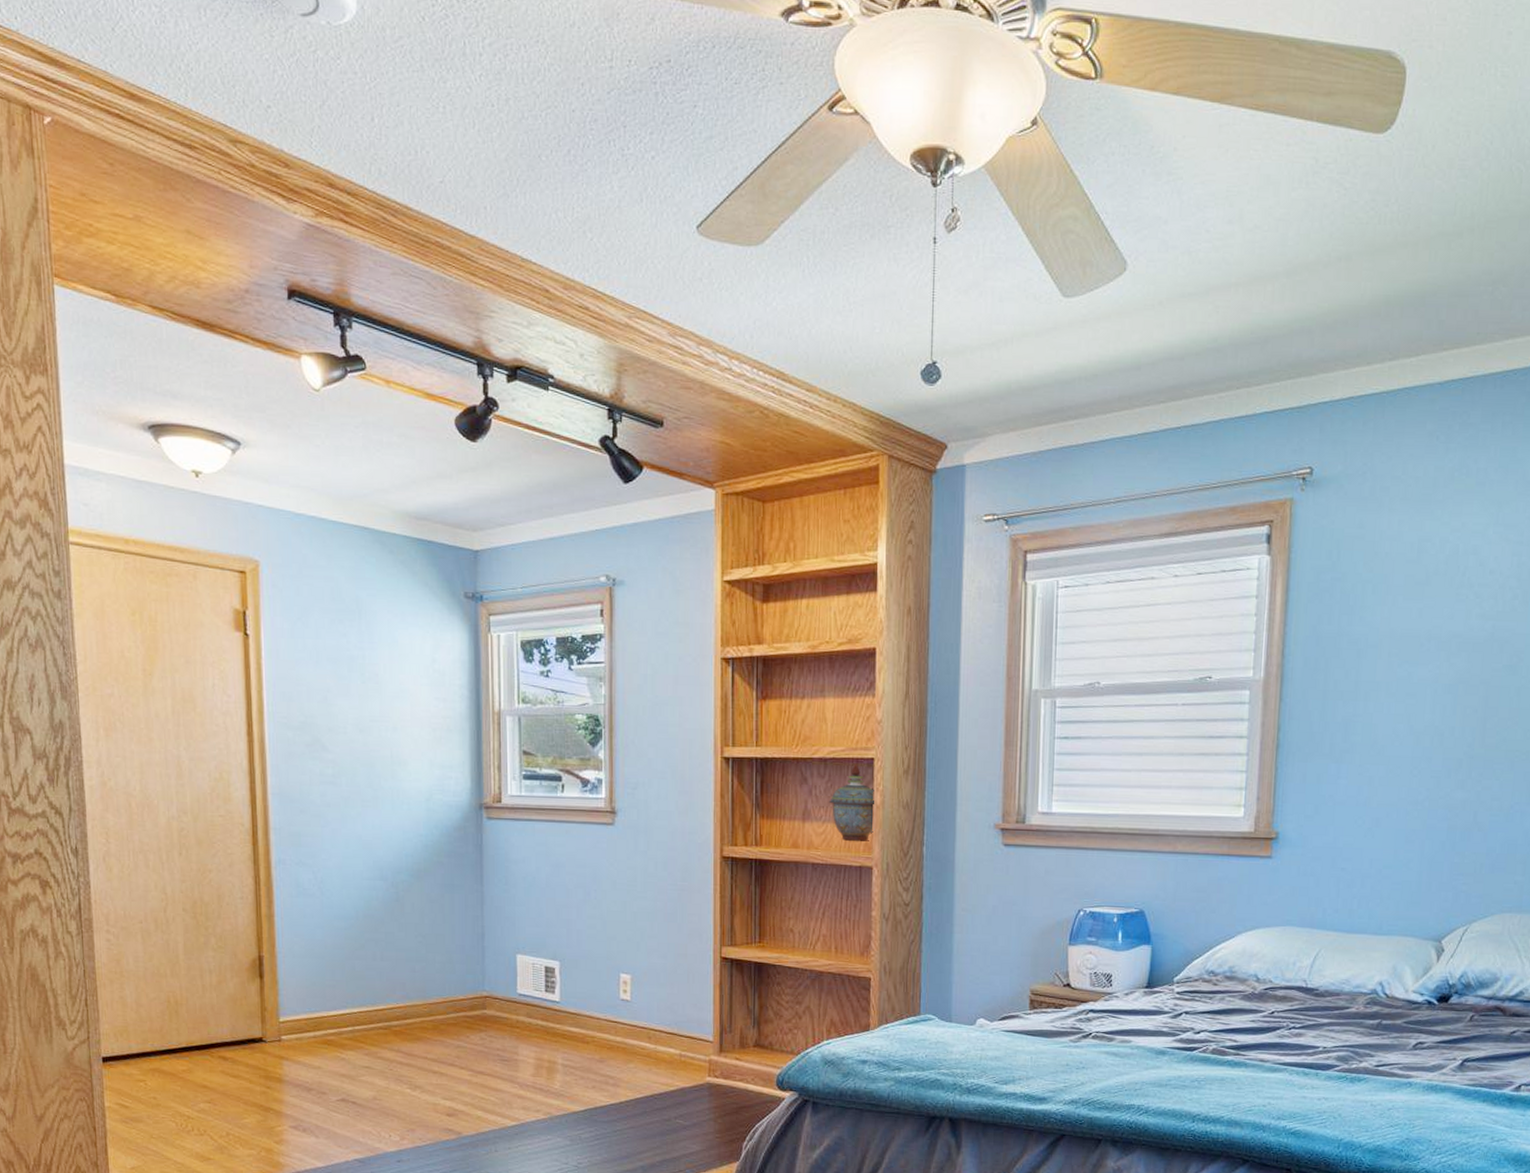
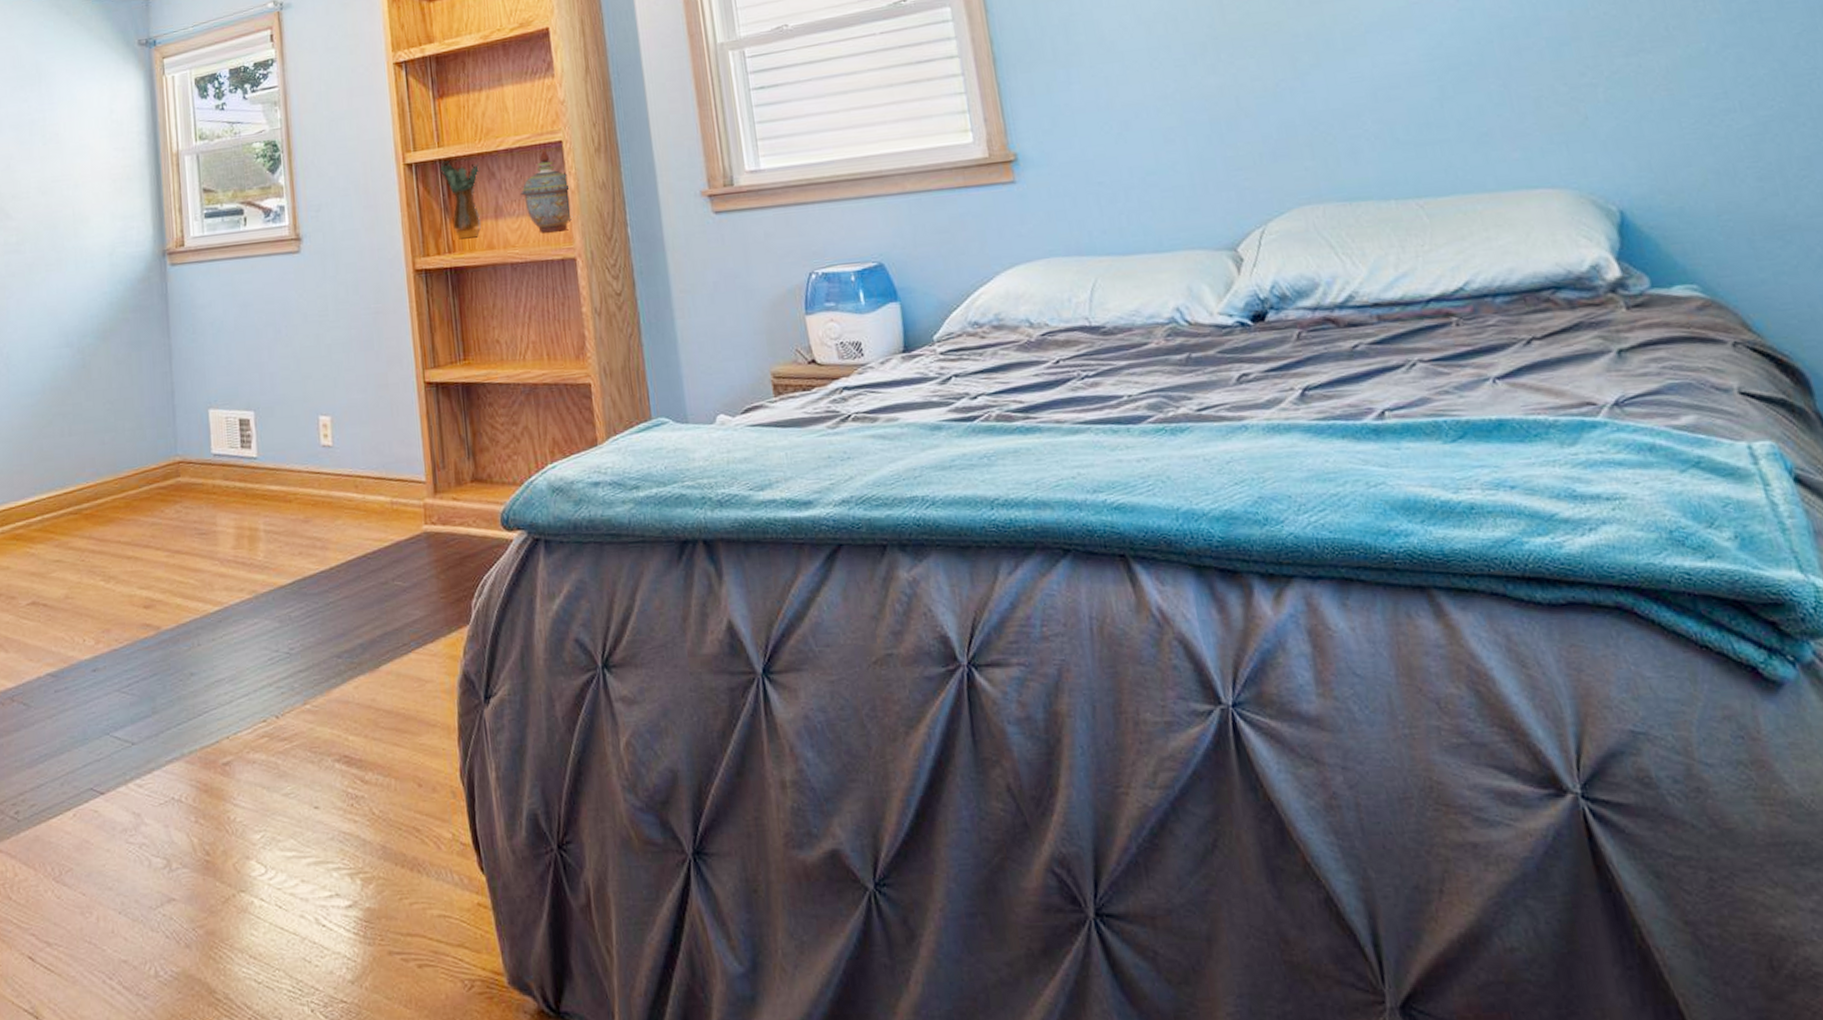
vase: none [755,758,794,836] -> present [440,159,481,240]

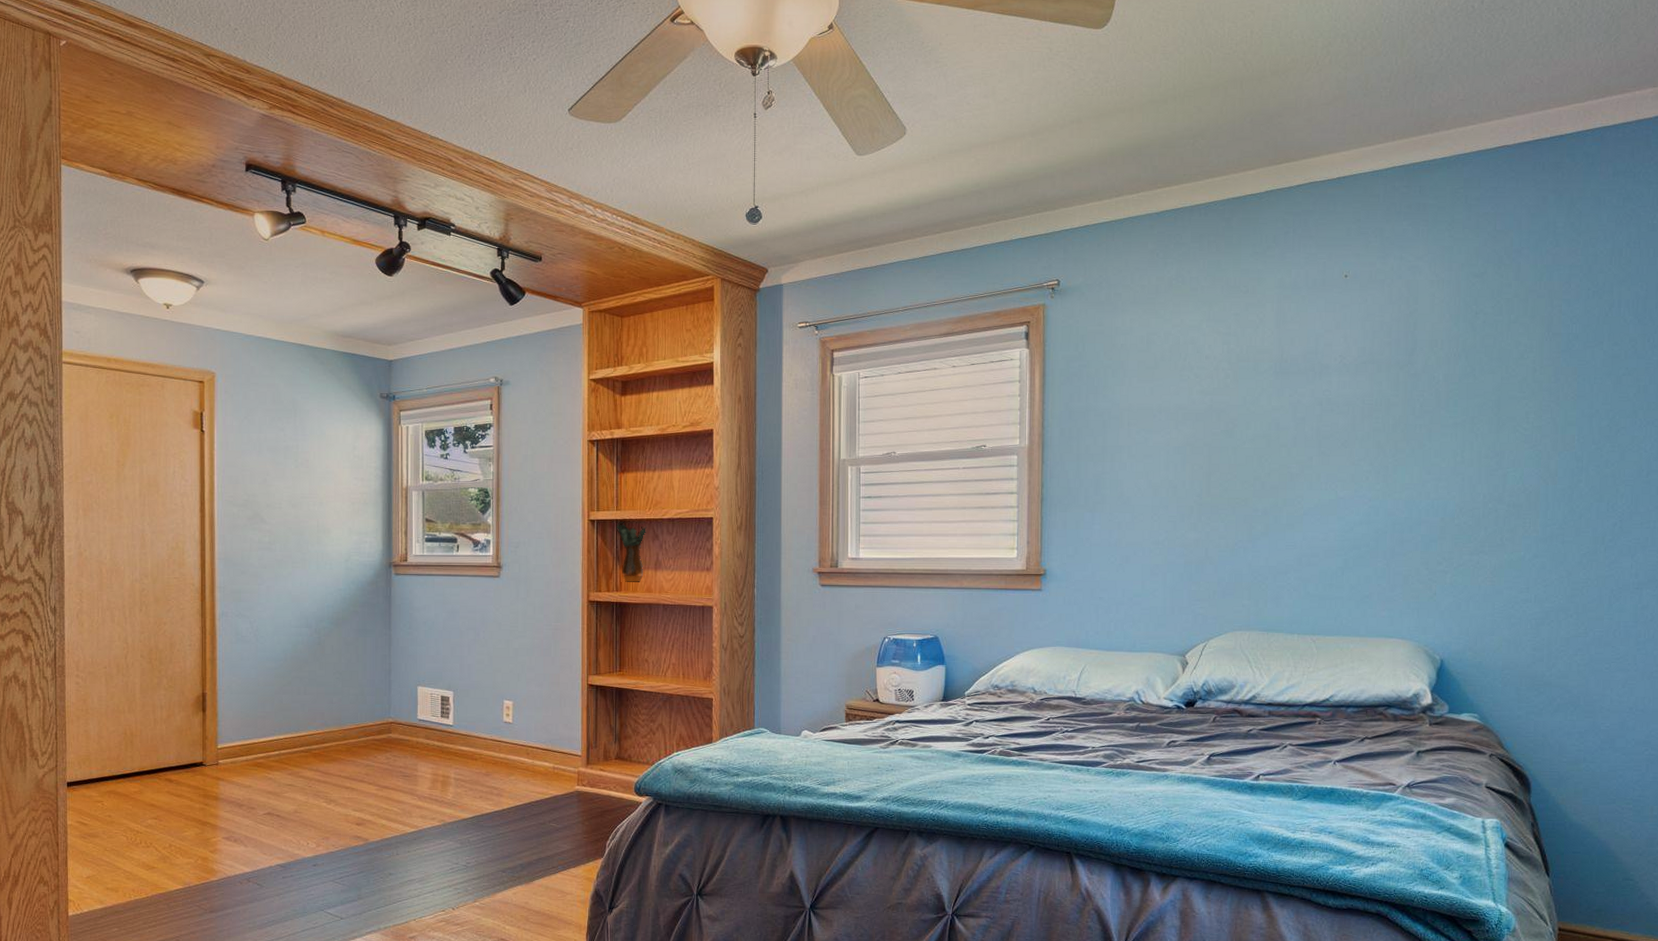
decorative jar: present [521,149,573,235] -> none [677,522,714,586]

